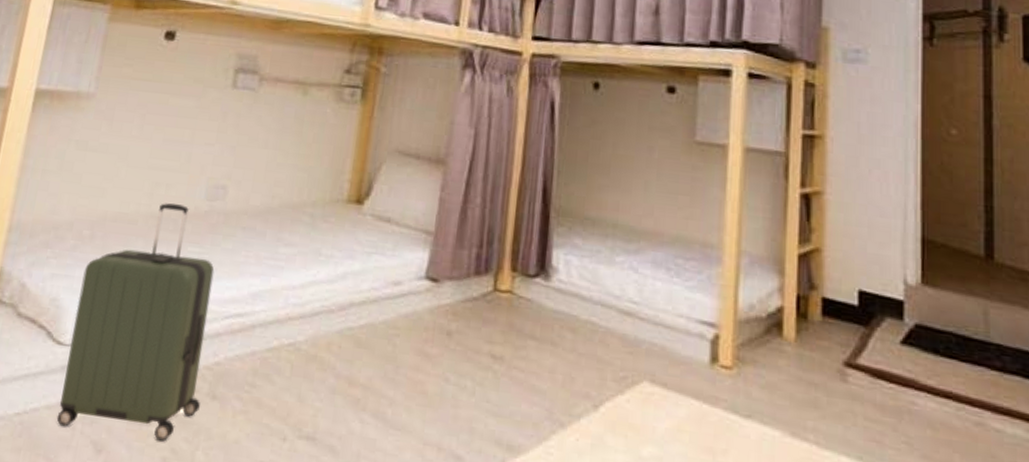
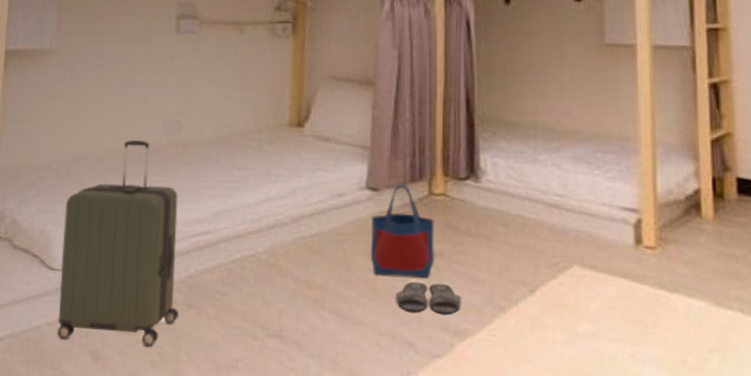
tote bag: none [422,275,497,384] -> present [370,183,436,278]
slippers: none [446,386,519,427] -> present [396,281,461,315]

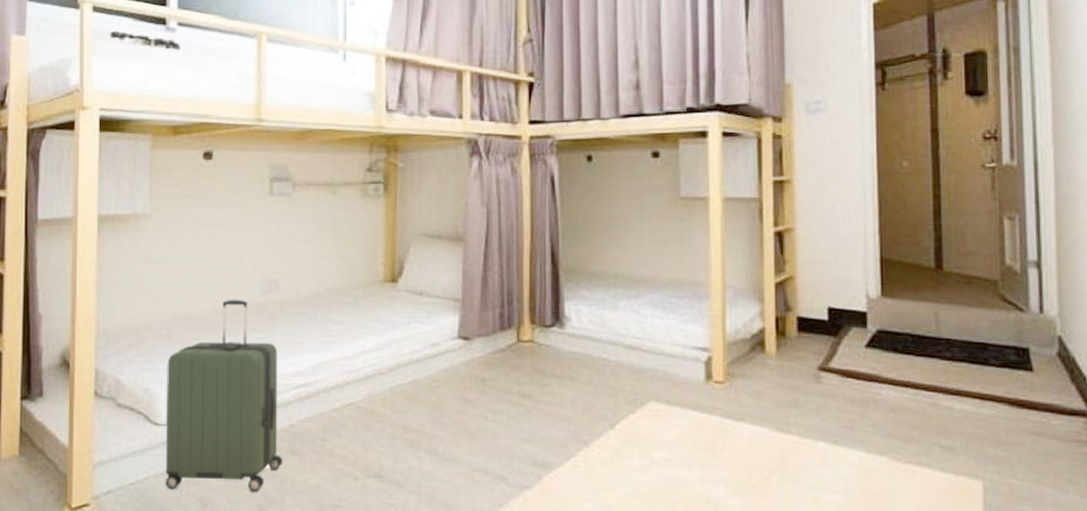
tote bag: present [370,183,436,278] -> none [463,332,524,418]
slippers: present [396,281,461,315] -> none [487,421,548,450]

